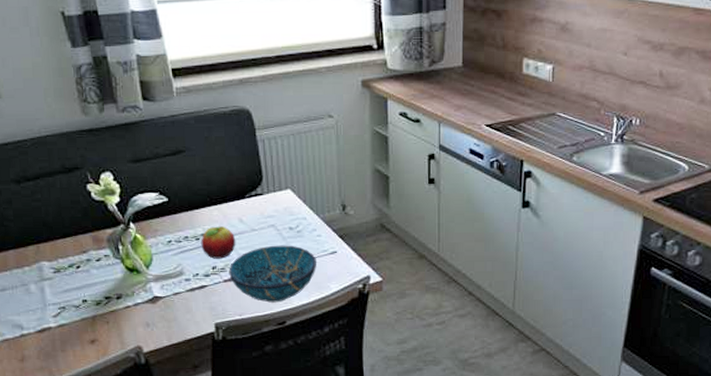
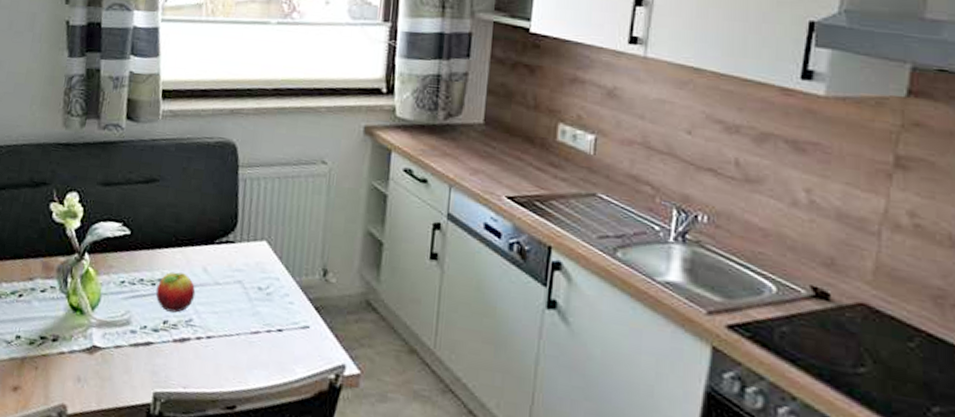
decorative bowl: present [229,245,316,303] -> none [180,305,284,380]

